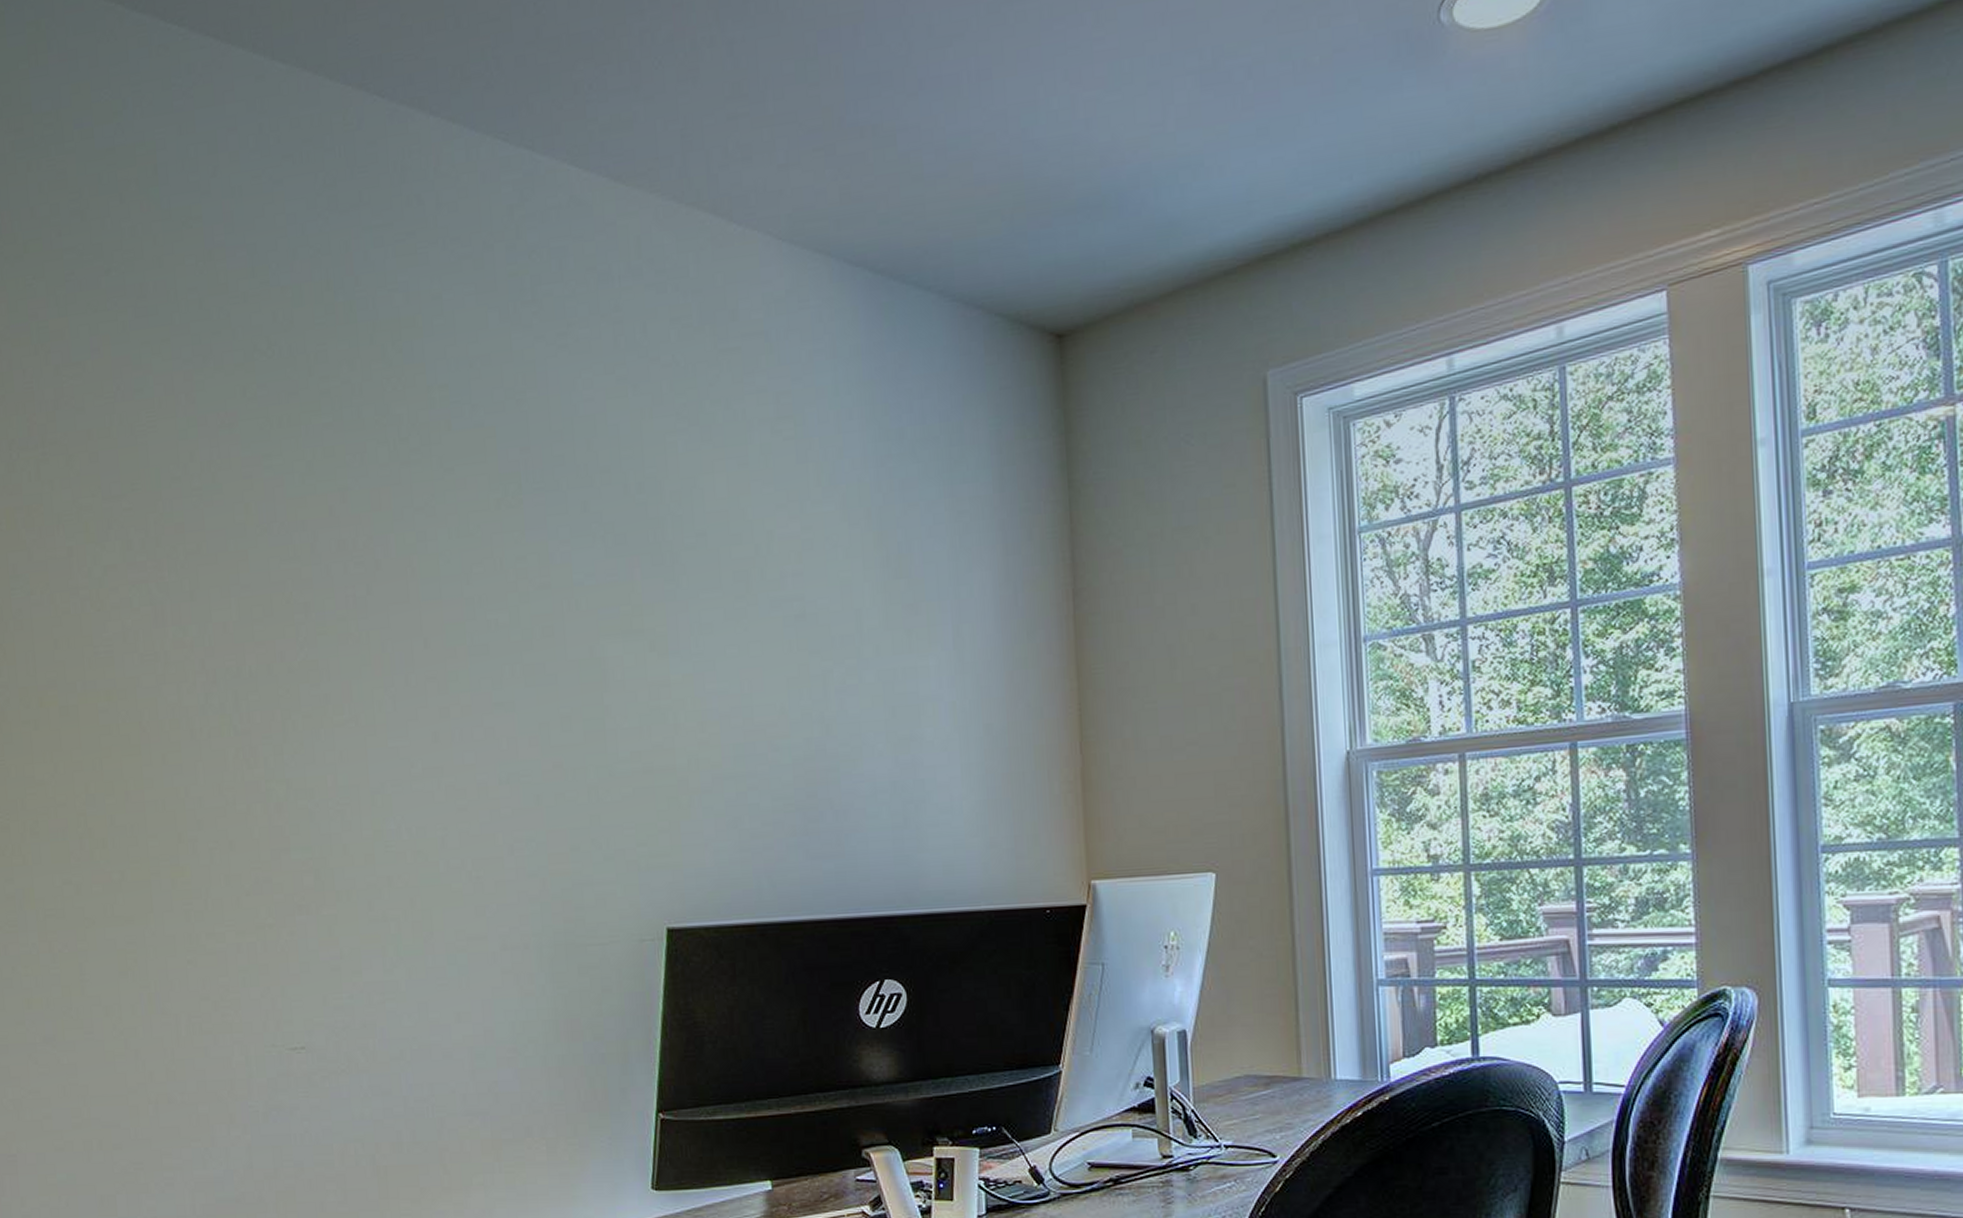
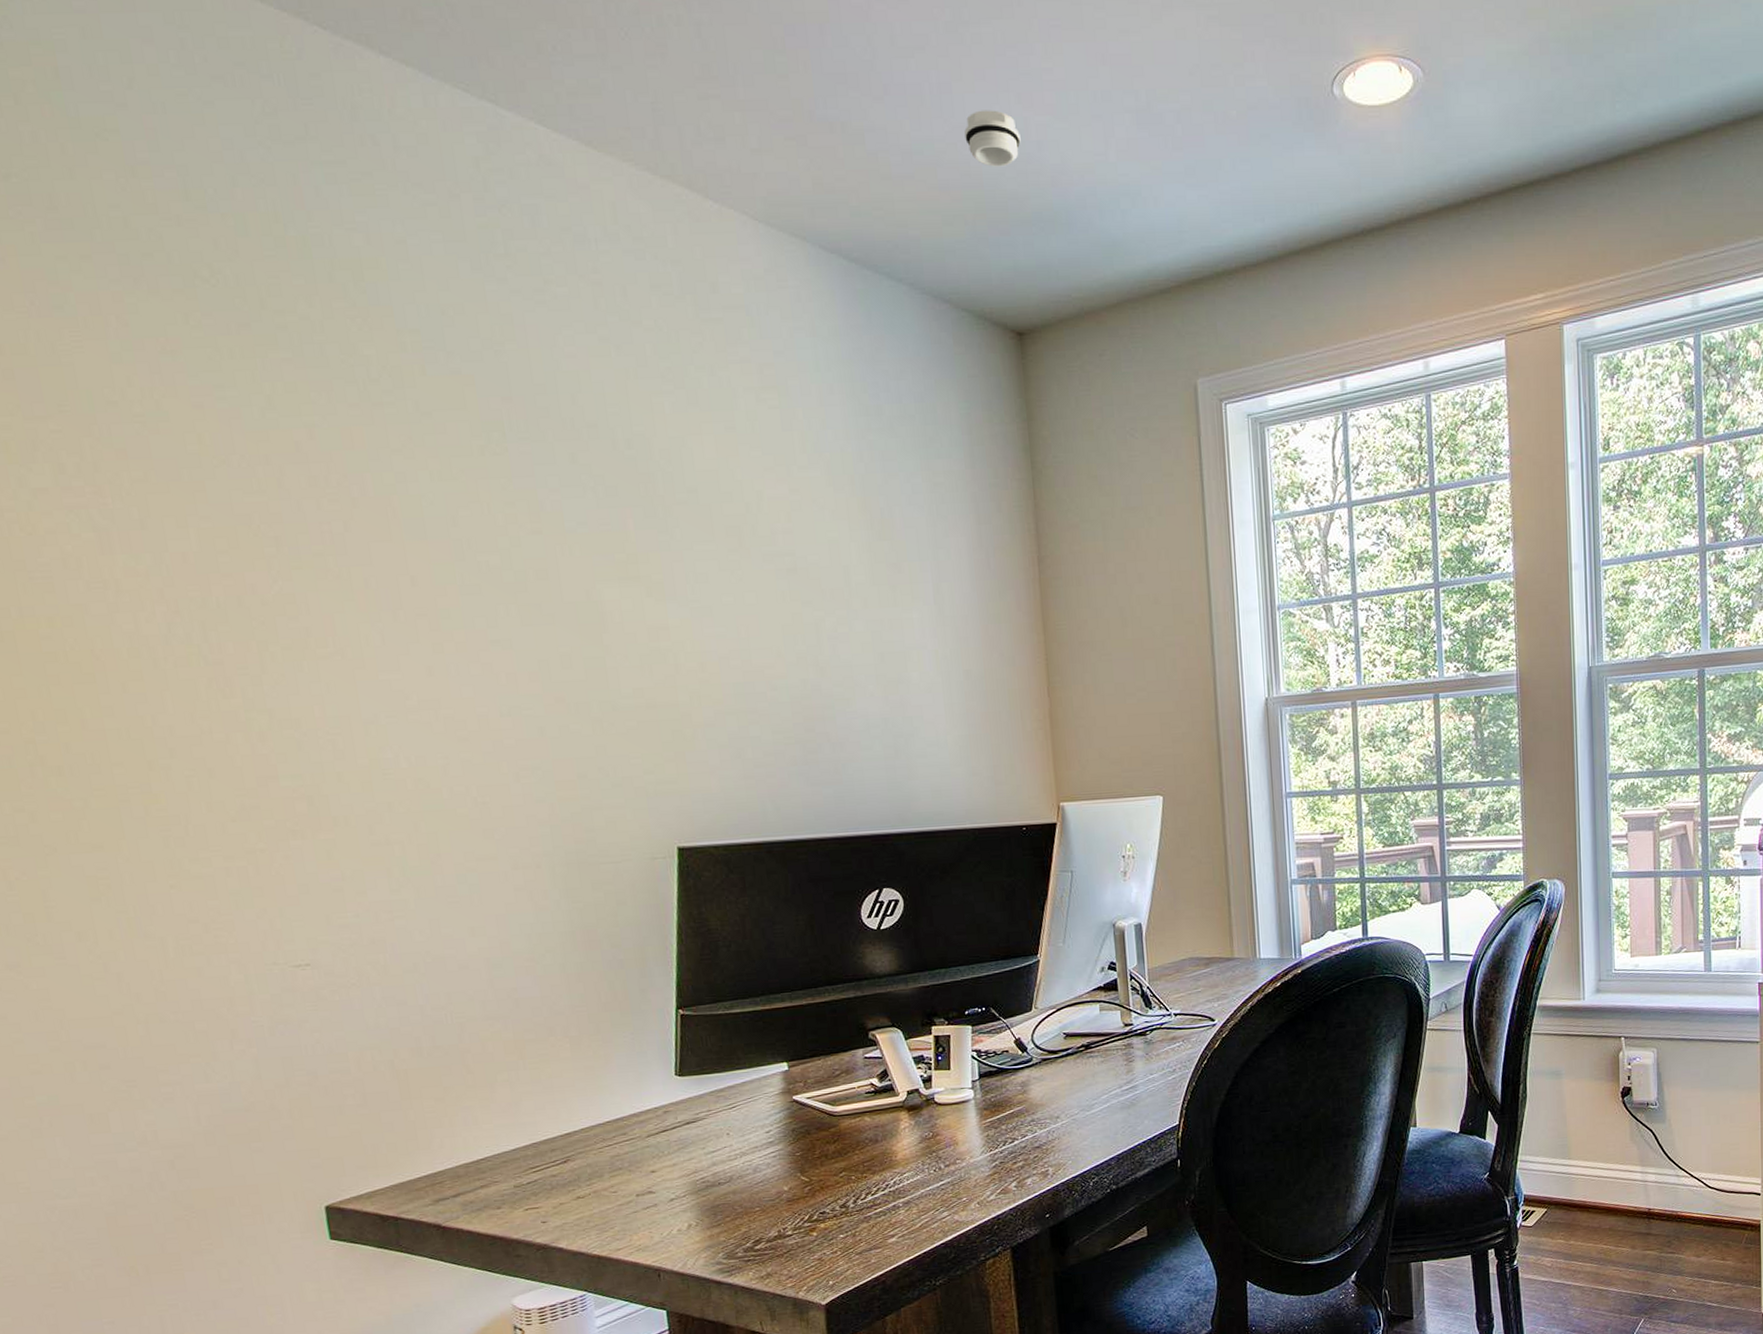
smoke detector: none [1004,91,1067,154] -> present [964,110,1021,167]

